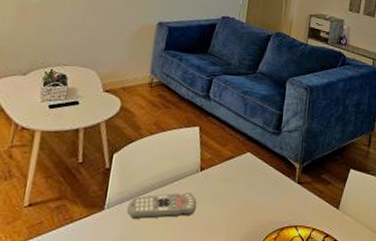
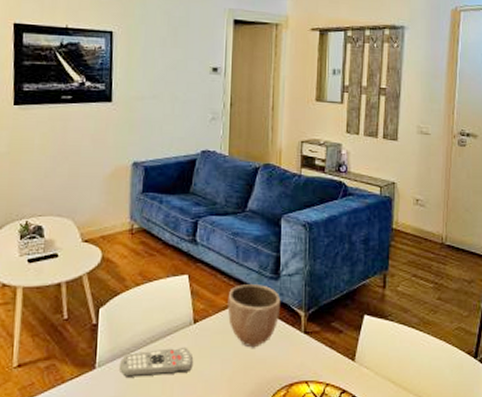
decorative bowl: none [232,138,280,195] -> present [227,284,281,348]

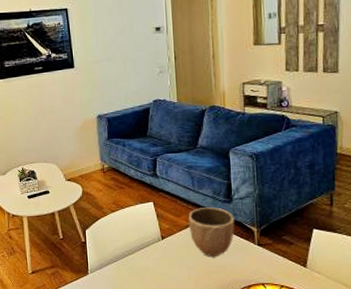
remote control: present [118,346,194,377] -> none [106,257,165,280]

